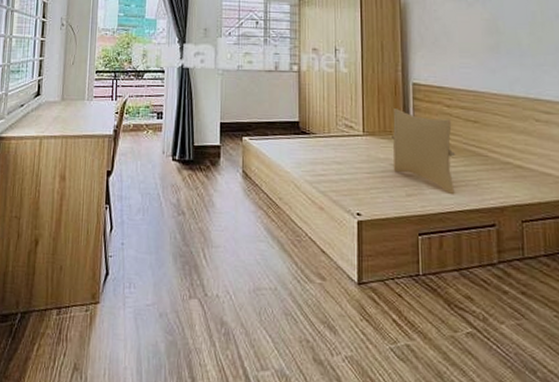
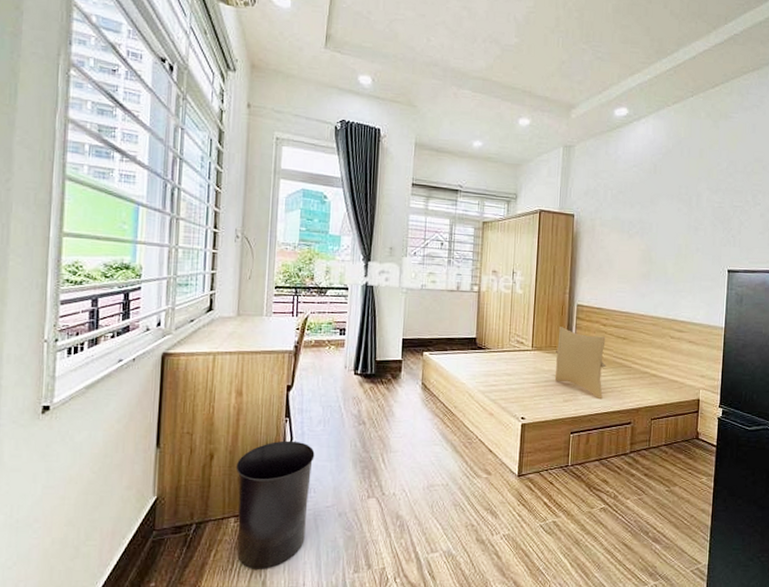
waste bin: none [58,229,134,370] -> present [236,440,315,569]

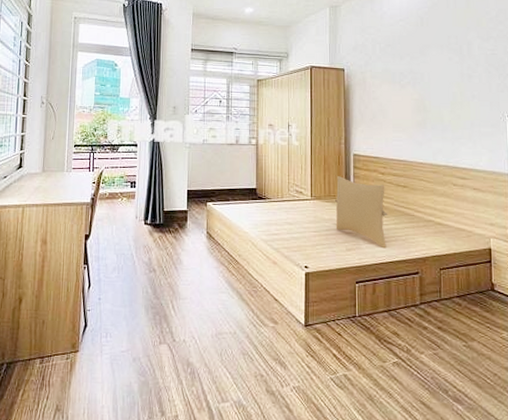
waste bin: present [236,440,315,569] -> none [41,286,110,411]

